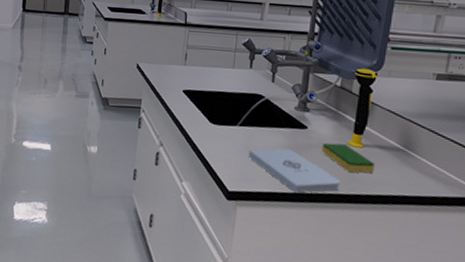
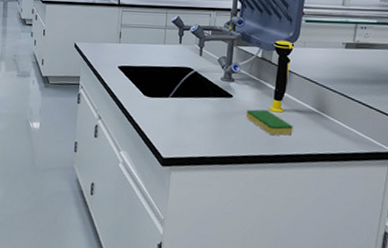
notepad: present [248,148,340,193] -> none [180,116,263,157]

